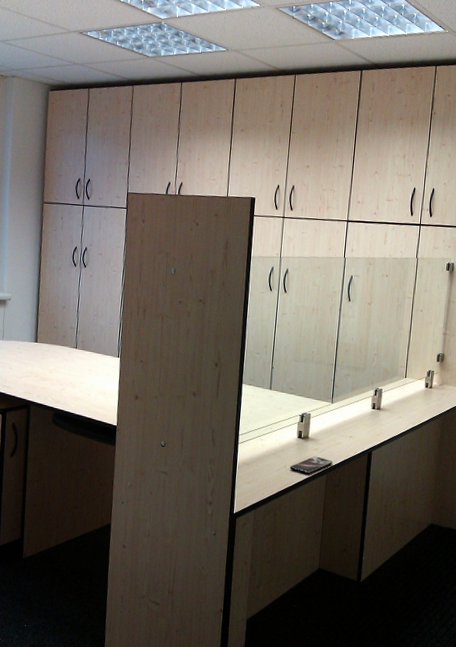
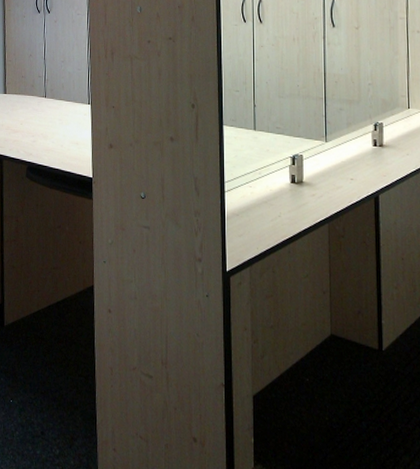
smartphone: present [289,456,333,475] -> none [285,203,334,225]

